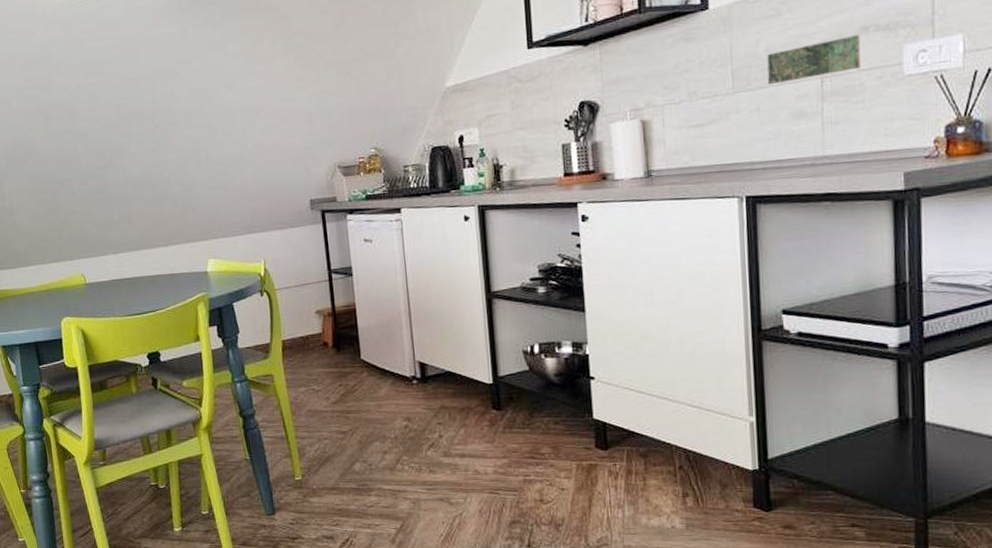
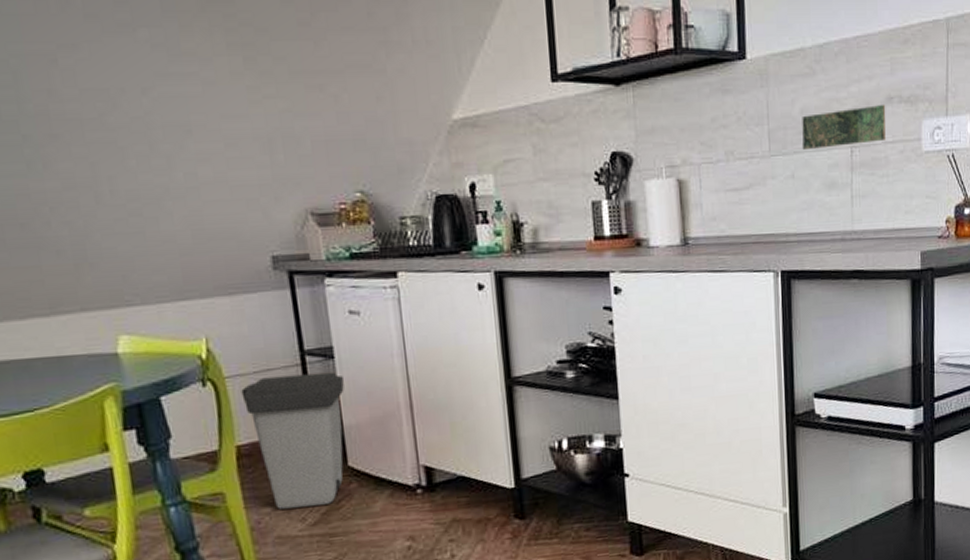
trash can: none [286,286,360,390] -> present [241,372,344,509]

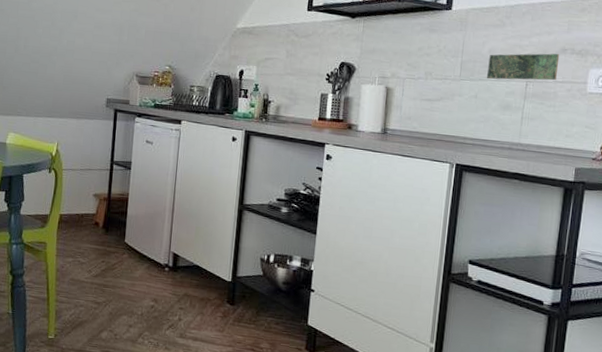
trash can: present [241,372,344,509] -> none [70,174,134,265]

